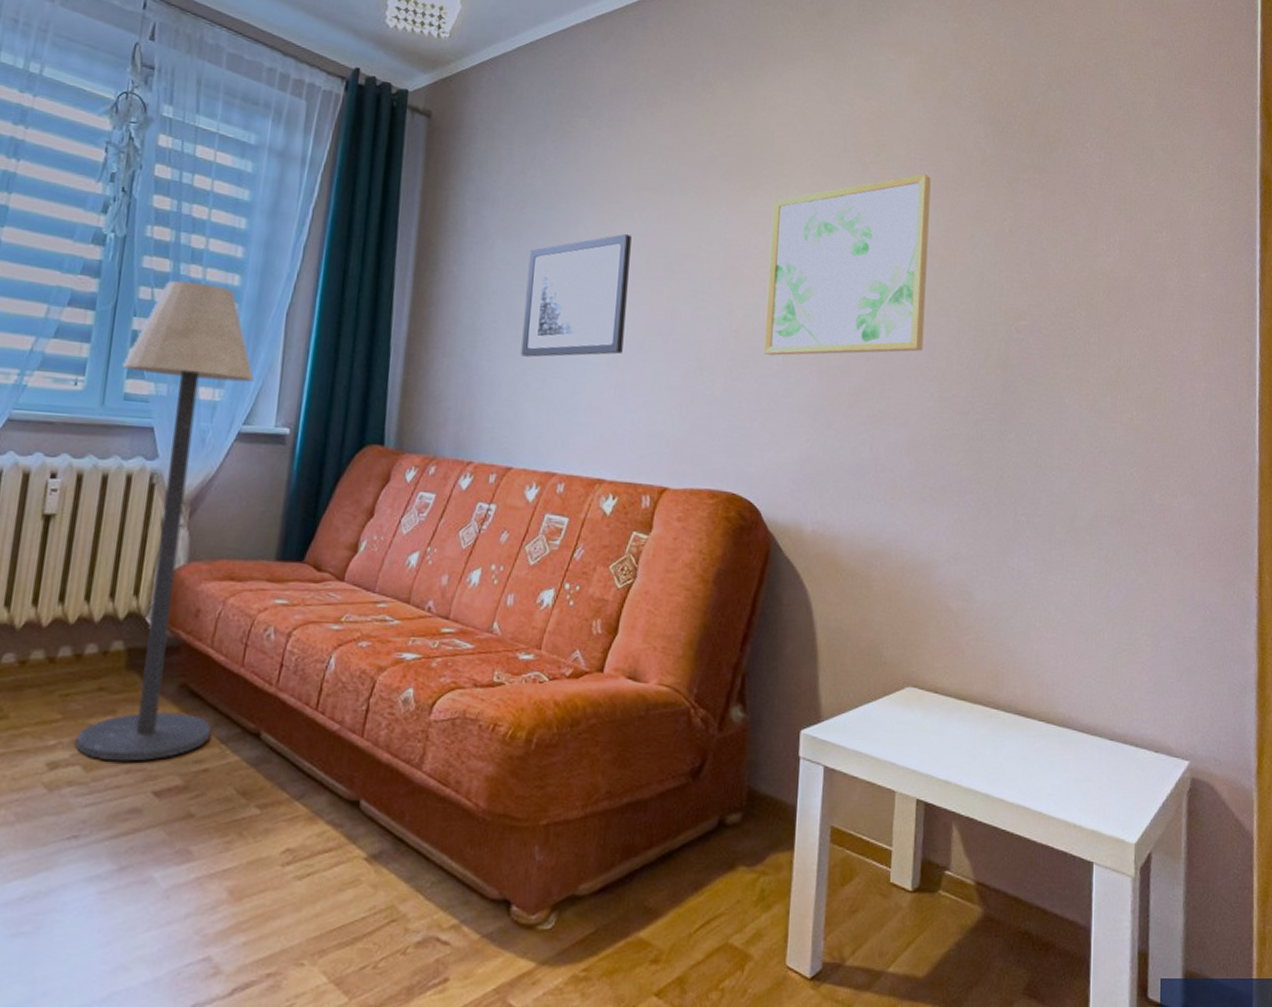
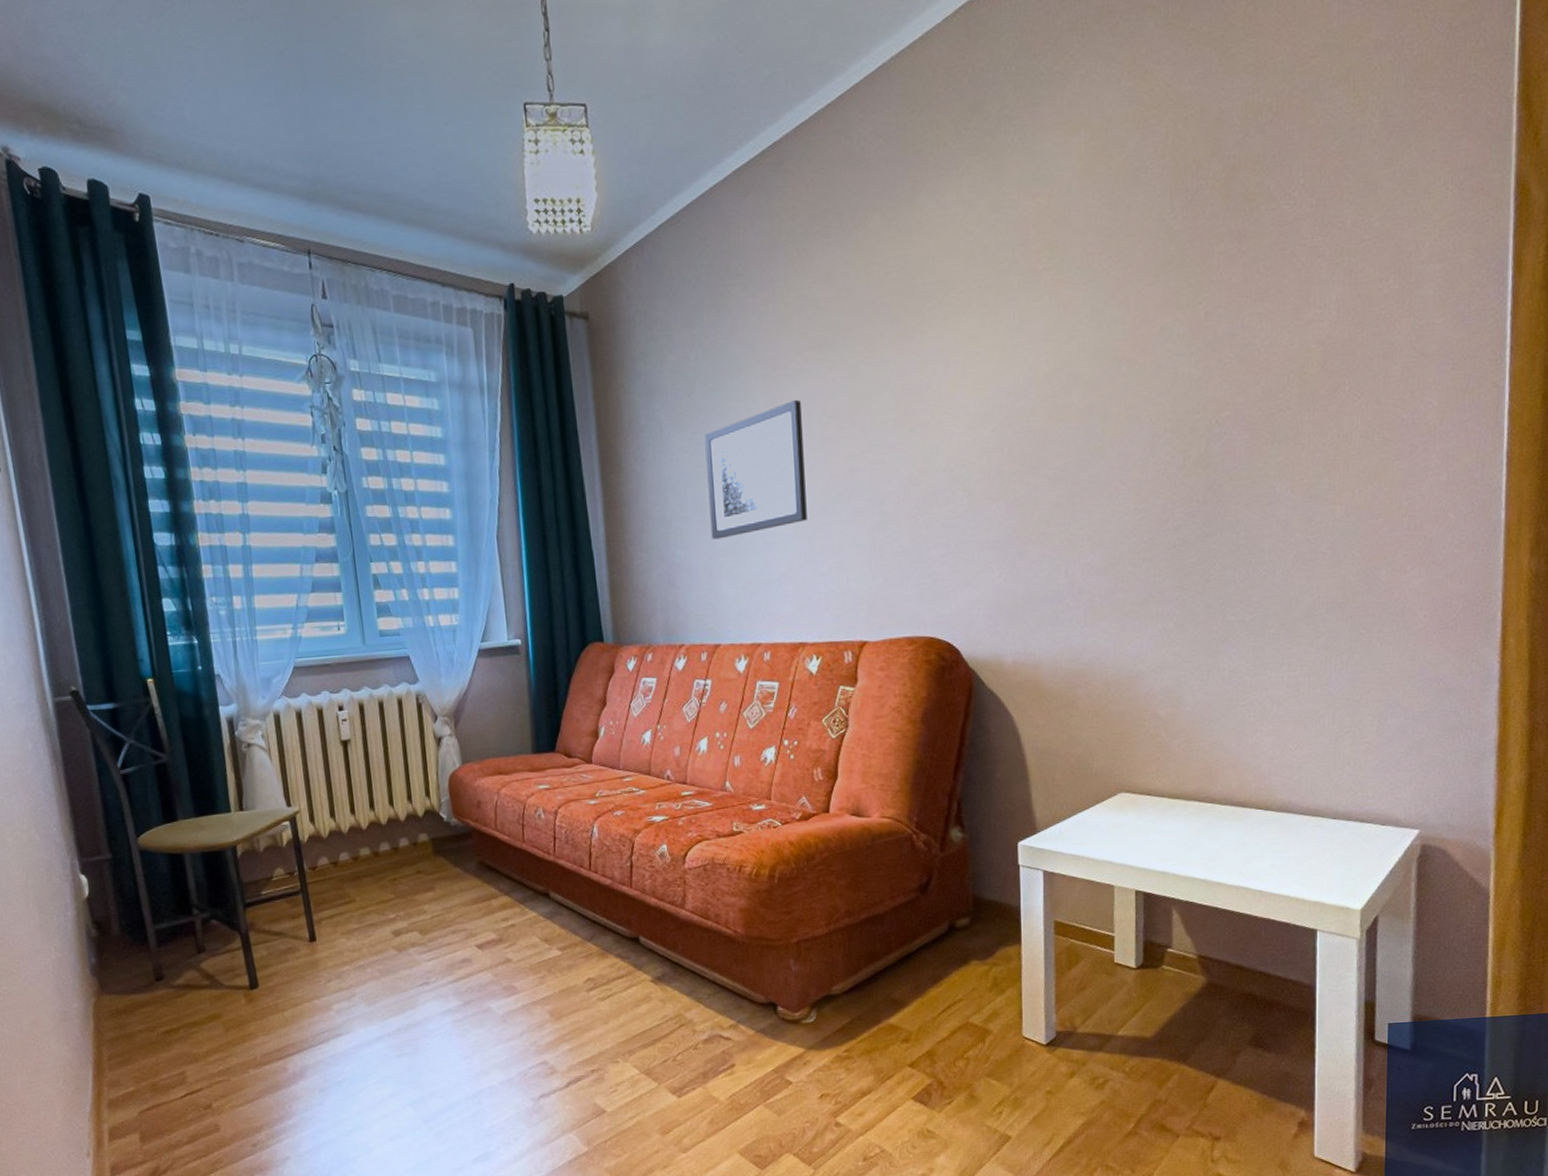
floor lamp: present [75,280,254,762] -> none [372,521,511,926]
wall art: present [763,173,931,356] -> none [941,269,1115,497]

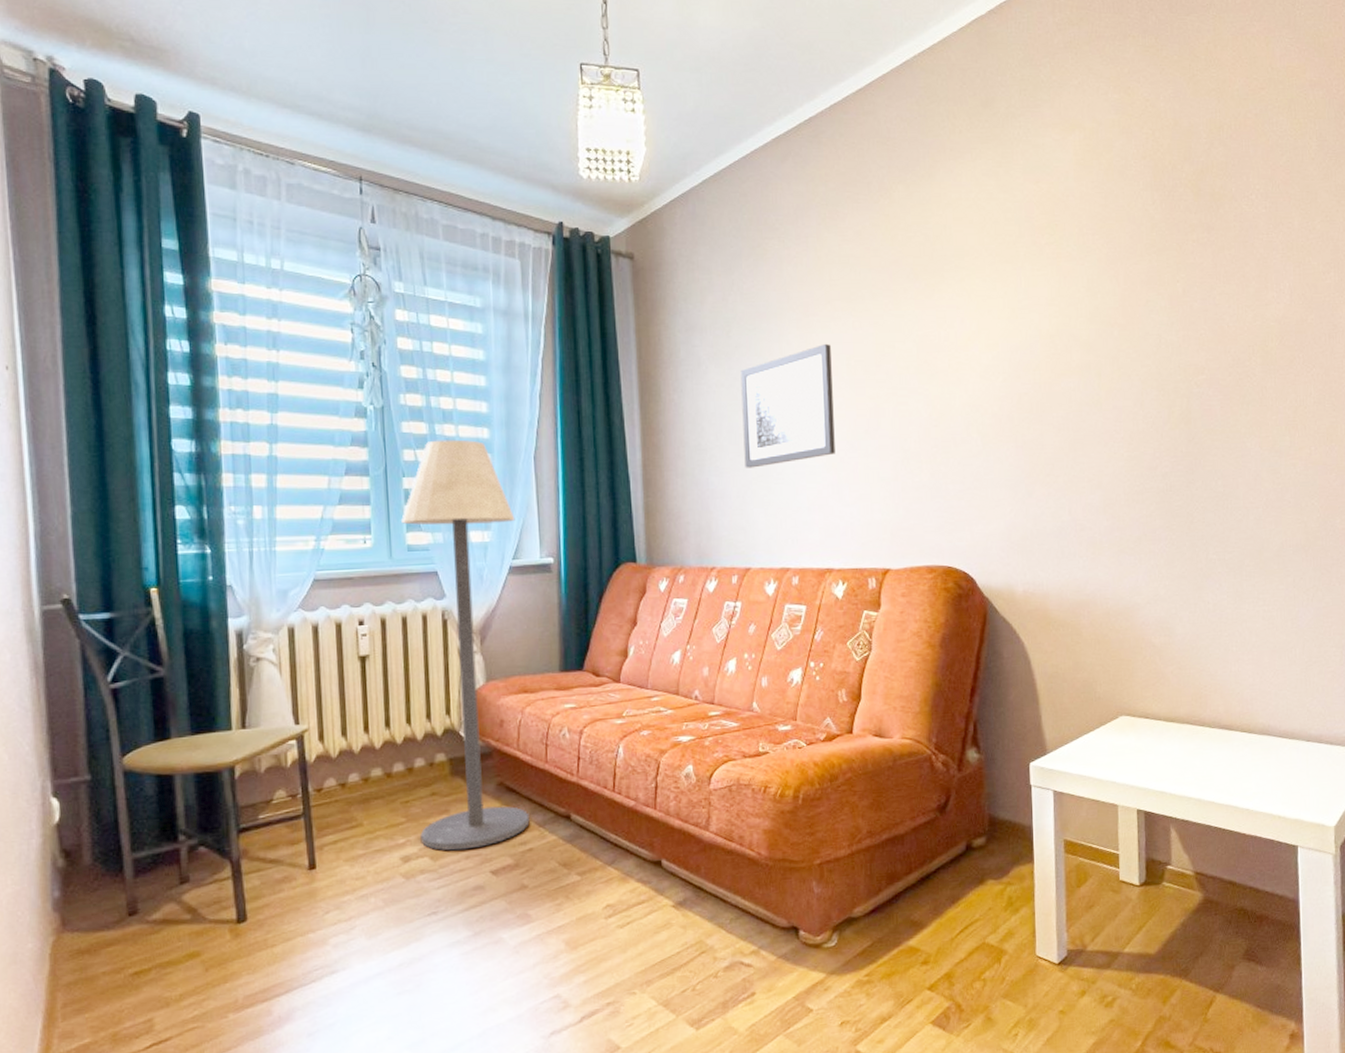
floor lamp: none [372,521,511,926] -> present [401,439,530,851]

